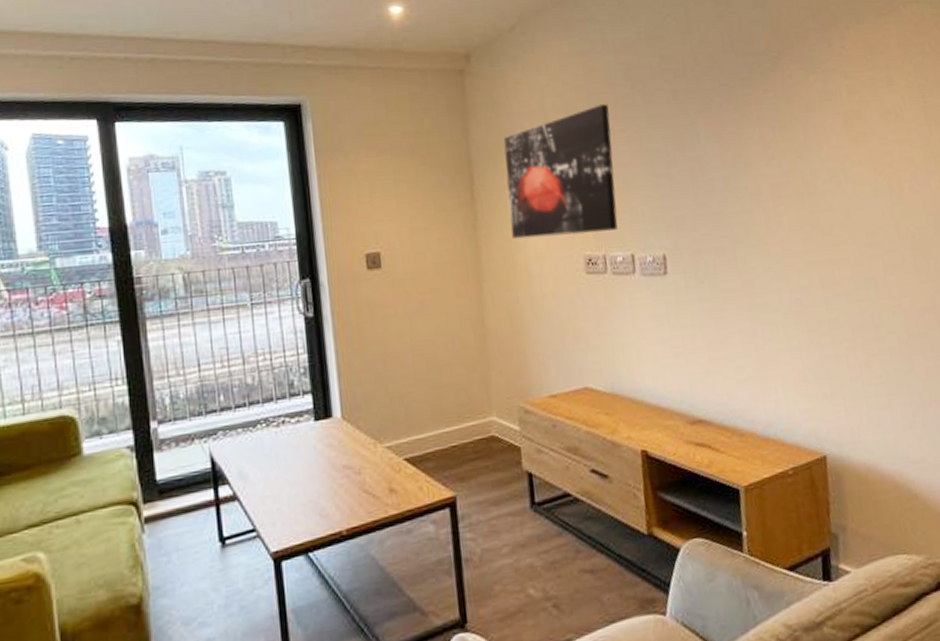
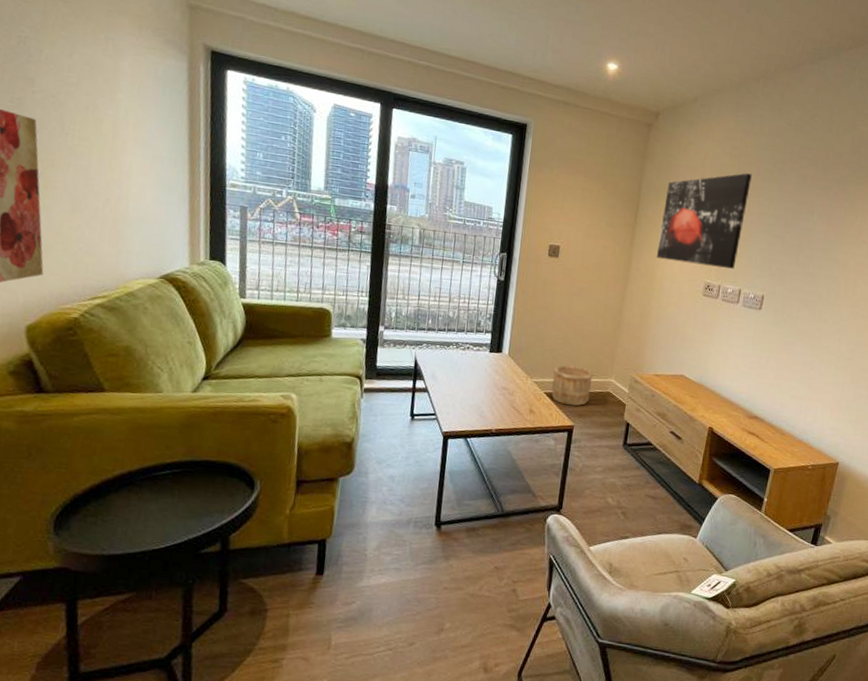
wooden bucket: none [409,409,469,471] -> present [551,364,594,406]

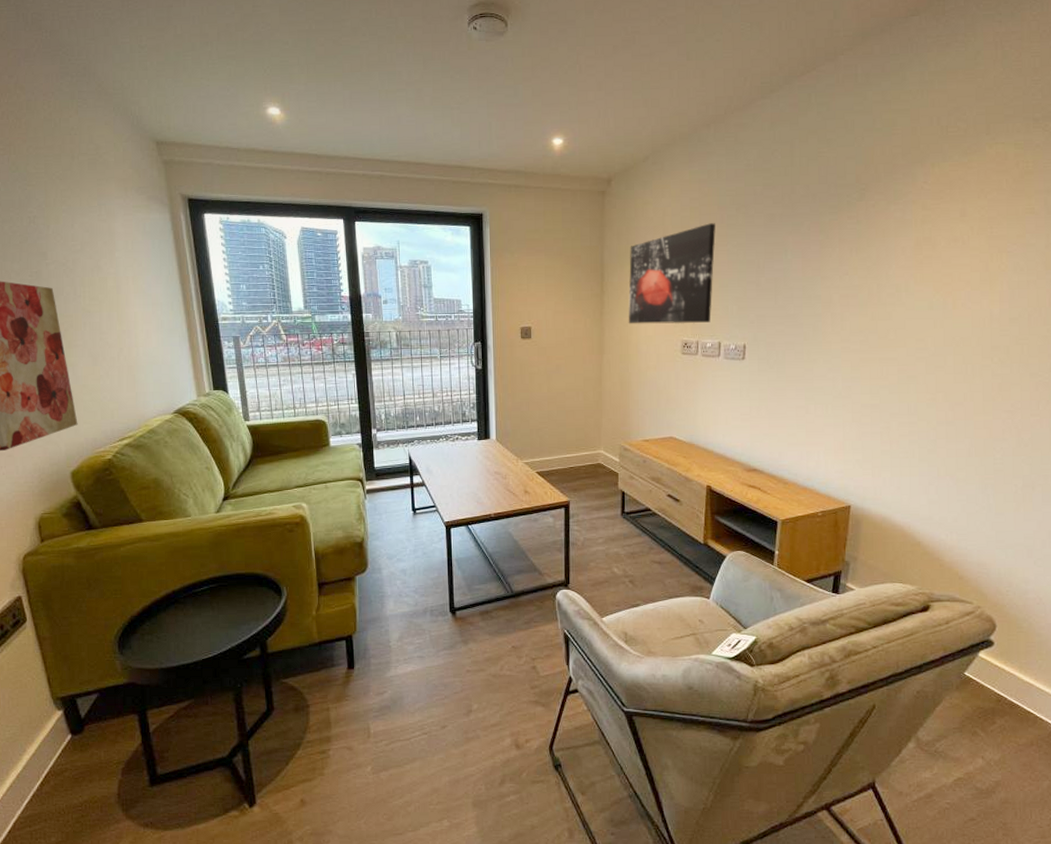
wooden bucket: present [551,364,594,406] -> none [542,441,583,482]

